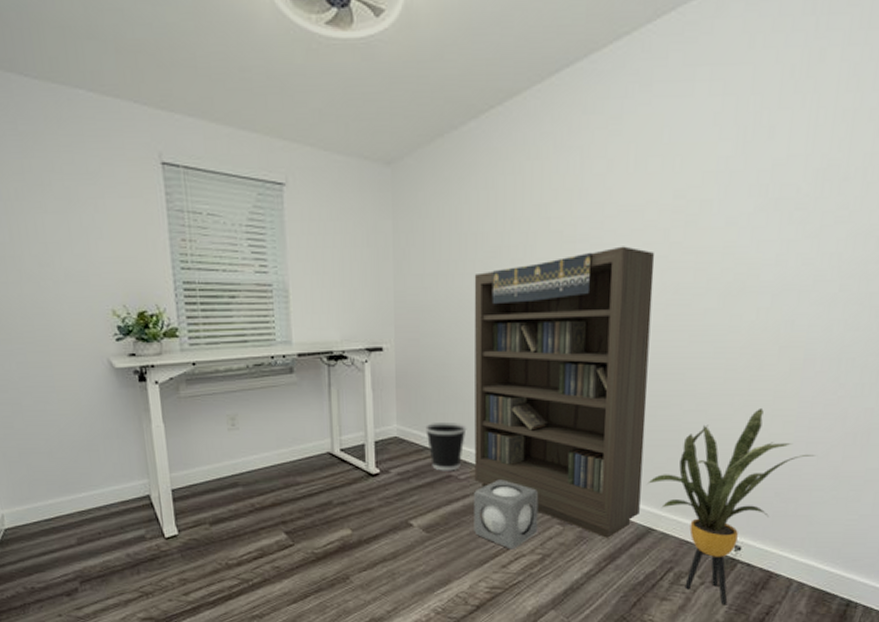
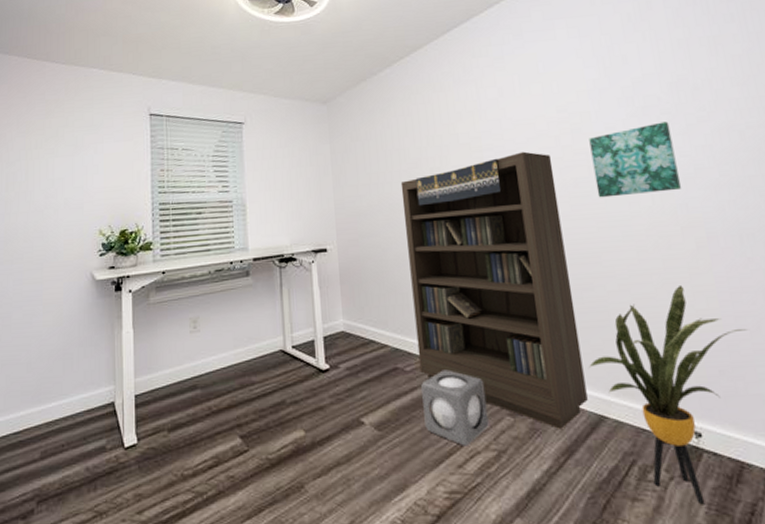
wastebasket: present [425,421,467,471] -> none [369,314,408,364]
wall art: none [698,220,801,308] -> present [589,121,682,198]

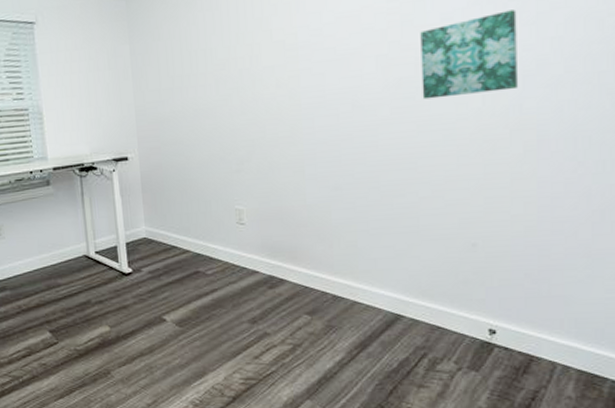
bookcase: present [400,151,588,429] -> none [206,48,386,326]
speaker: present [421,369,489,446] -> none [222,273,286,341]
house plant: present [589,284,747,504] -> none [391,190,563,390]

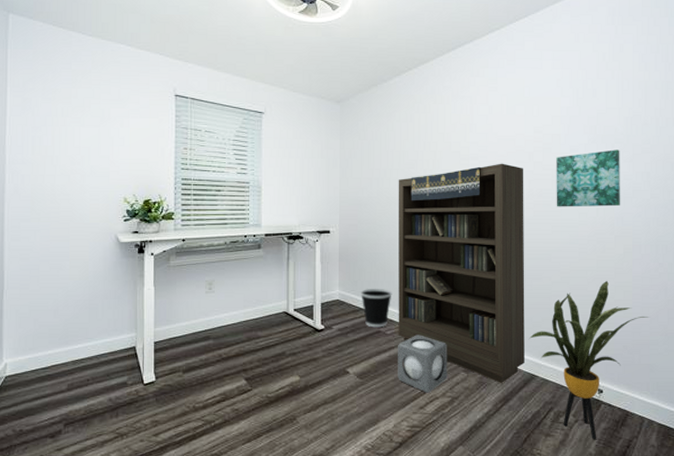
wastebasket: none [172,221,210,268] -> present [361,288,392,328]
bookcase: none [206,48,386,326] -> present [398,163,525,383]
speaker: none [222,273,286,341] -> present [398,335,448,393]
house plant: none [391,190,563,390] -> present [529,280,649,439]

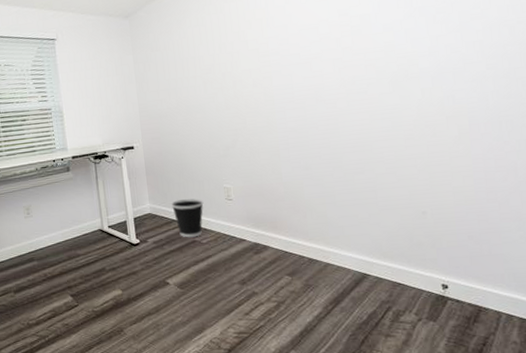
bookcase: present [398,163,525,383] -> none [196,54,354,285]
speaker: present [398,335,448,393] -> none [215,241,271,299]
house plant: present [529,280,649,439] -> none [356,166,497,338]
wall art: present [556,149,621,207] -> none [367,20,451,94]

